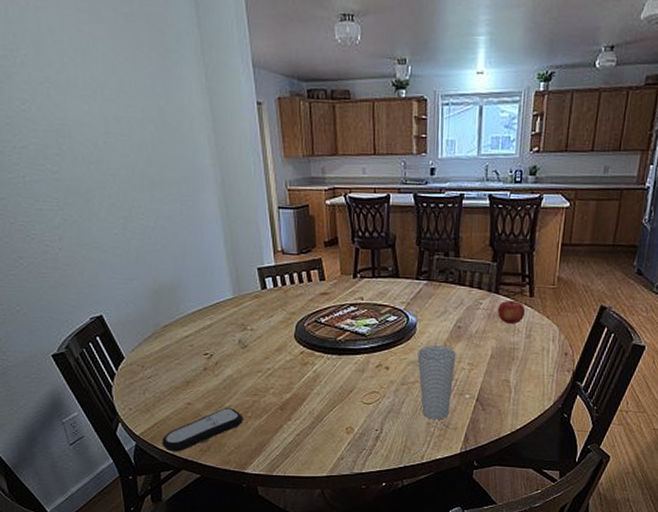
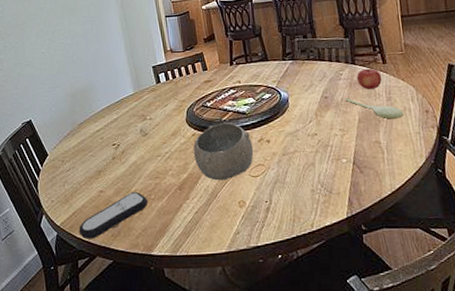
bowl: none [301,342,369,405] -> present [193,122,254,181]
cup: present [417,345,456,420] -> none [293,115,330,186]
spoon: none [480,331,541,359] -> present [345,98,403,119]

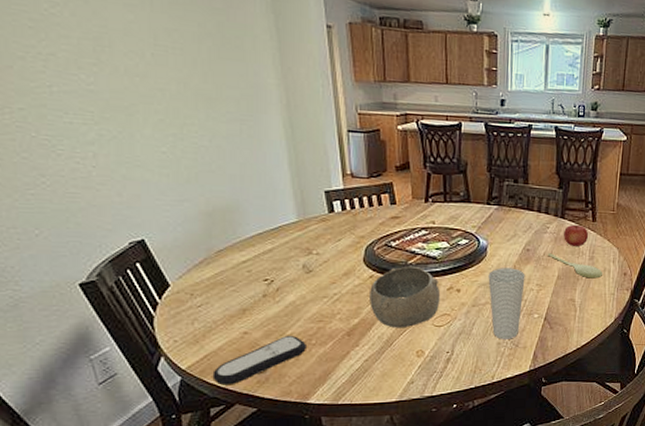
cup: none [293,115,330,186] -> present [488,268,525,339]

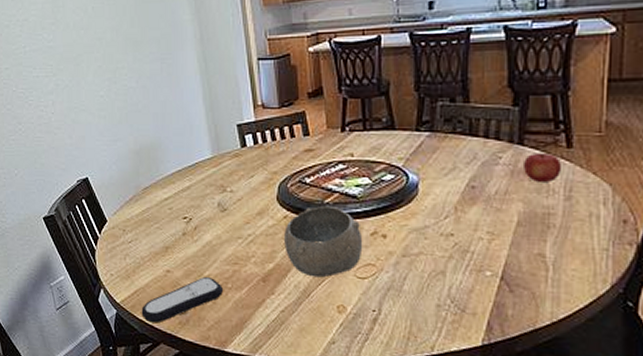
cup: present [488,268,525,339] -> none [421,209,471,302]
spoon: present [547,253,602,279] -> none [501,191,587,227]

